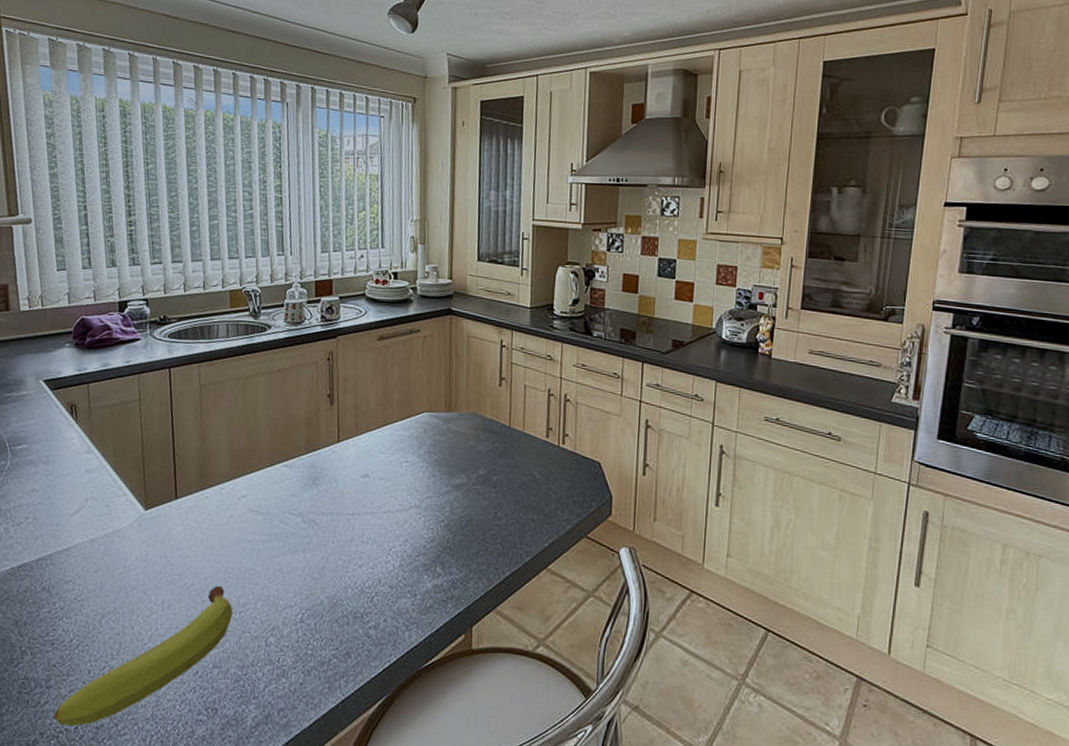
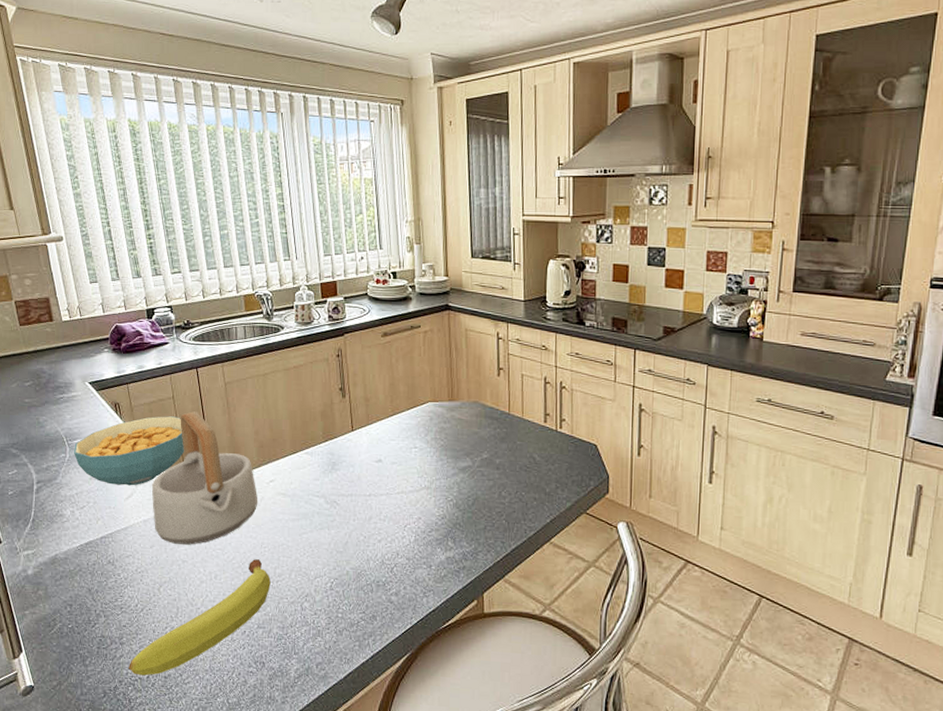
cereal bowl: none [16,420,147,500] -> present [74,416,185,486]
teapot: none [102,416,227,569] -> present [152,411,258,545]

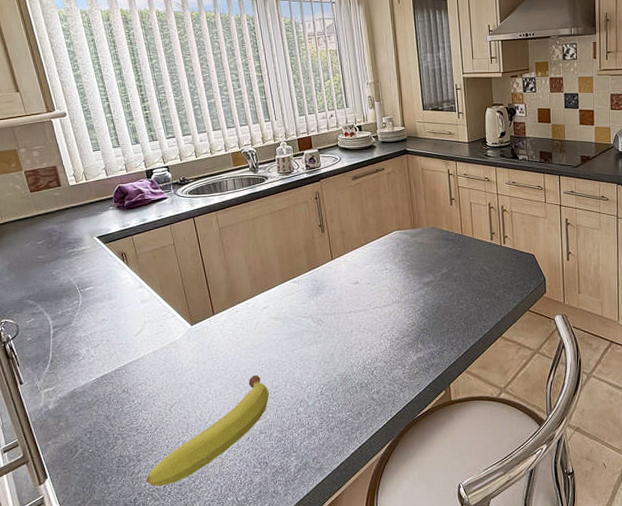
cereal bowl: present [74,416,185,486] -> none [86,260,187,324]
teapot: present [152,411,258,545] -> none [159,254,254,369]

